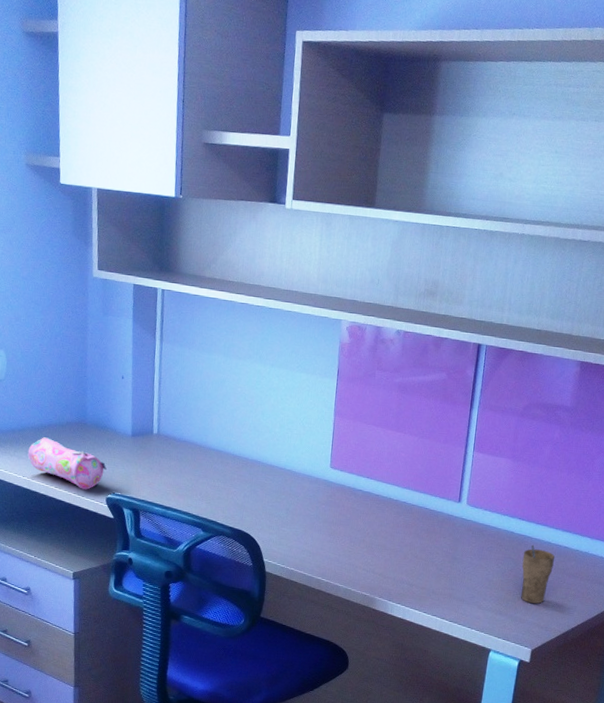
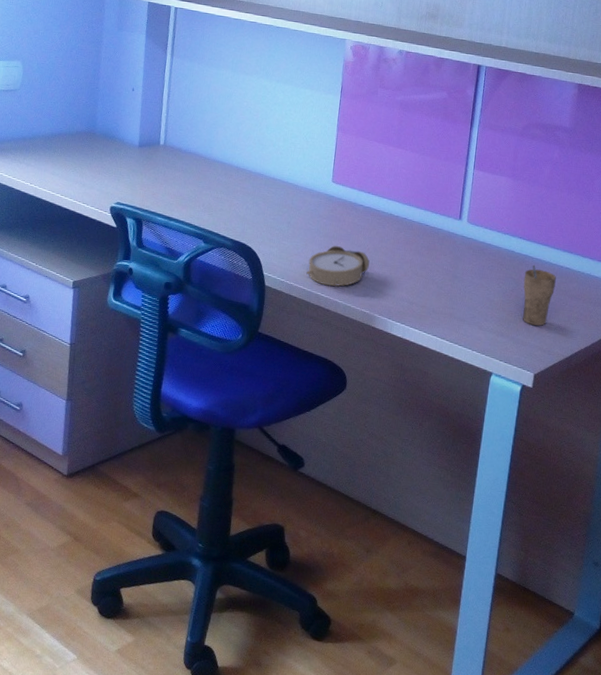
pencil case: present [27,437,107,490] -> none [36,145,113,199]
alarm clock: none [306,530,369,571] -> present [306,245,370,287]

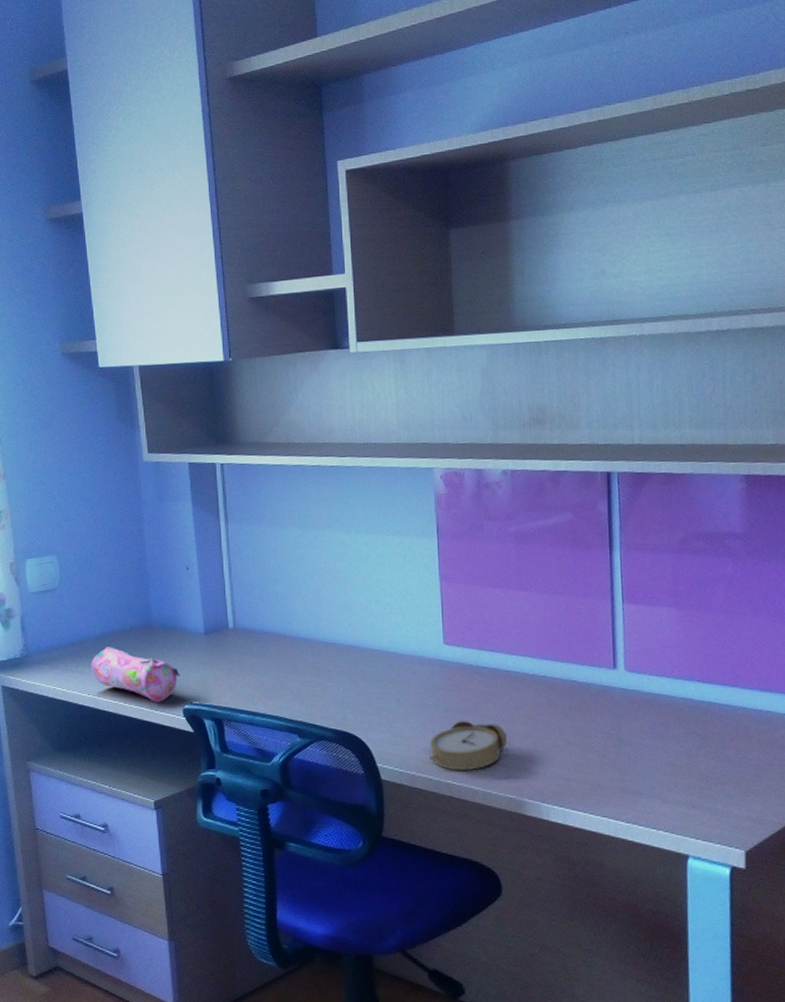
pencil case: none [36,145,113,199] -> present [91,647,180,702]
cup: present [523,264,557,326] -> none [711,713,757,789]

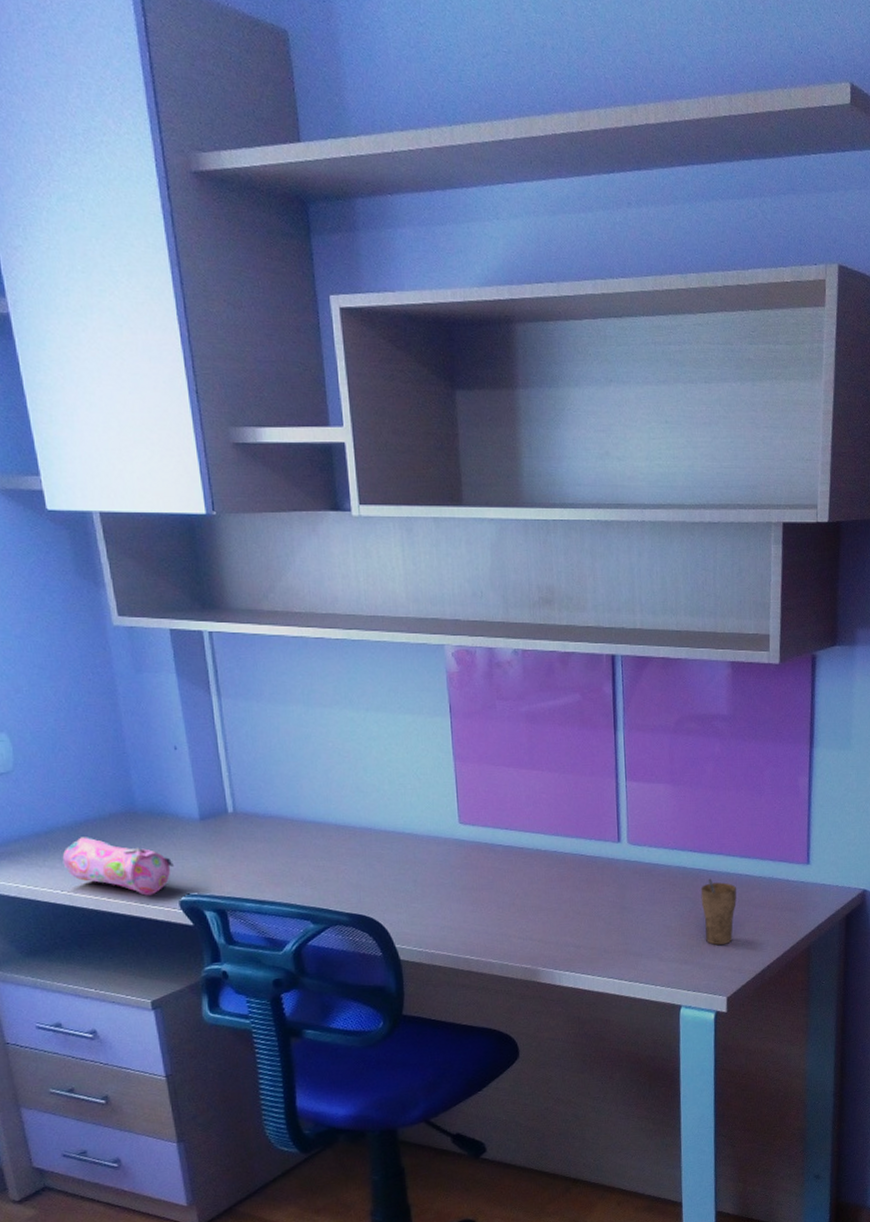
alarm clock: present [430,720,507,770] -> none [448,897,522,946]
cup: none [711,713,757,789] -> present [700,878,737,945]

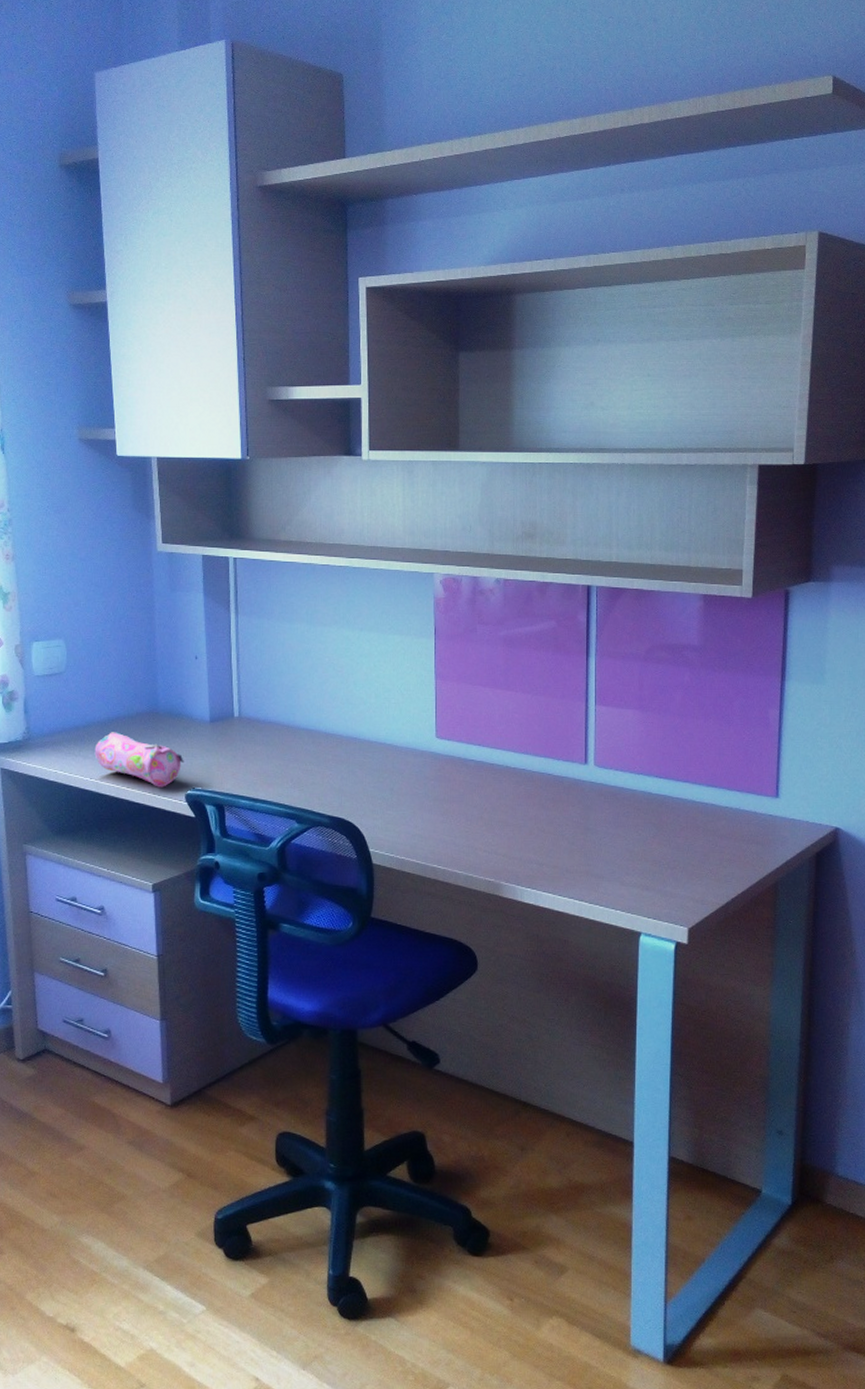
cup: present [700,878,737,945] -> none [665,805,703,873]

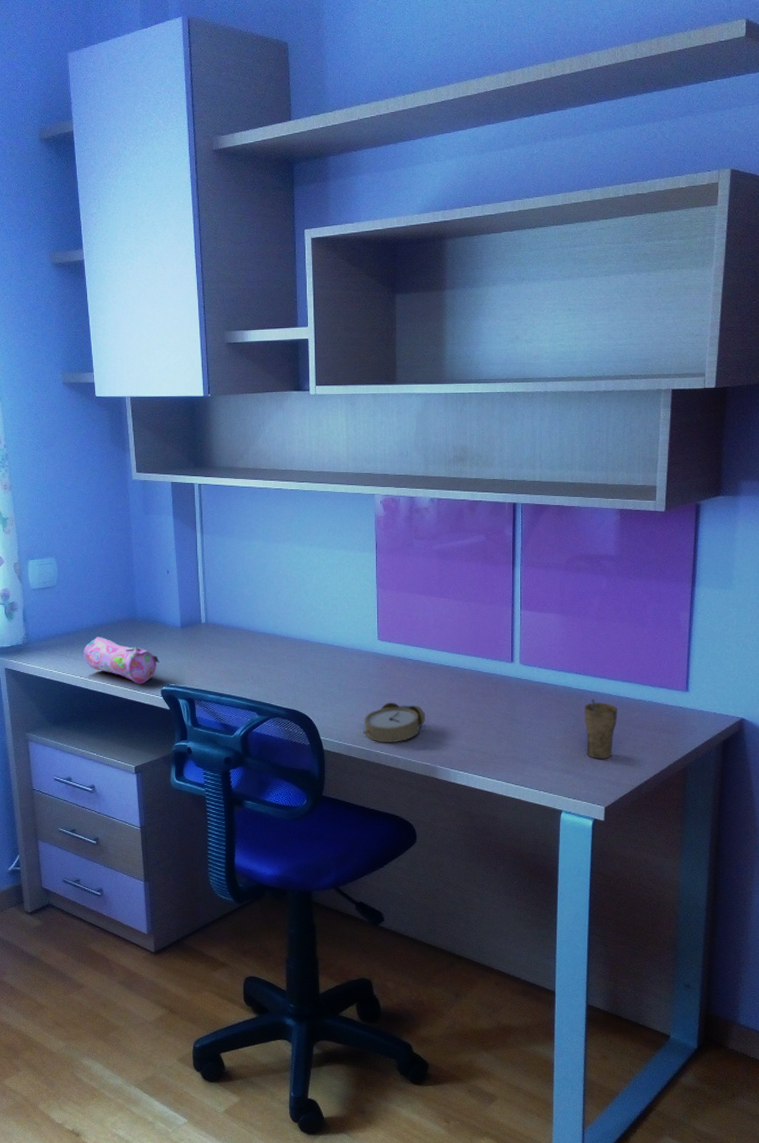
alarm clock: none [418,808,488,855] -> present [363,702,425,742]
cup: none [665,805,703,873] -> present [584,698,618,759]

